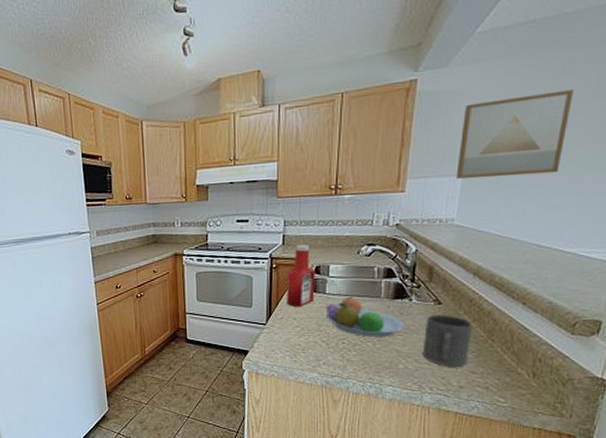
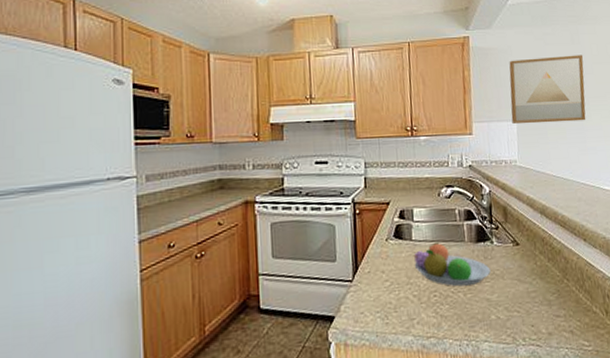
ketchup bottle: present [286,244,315,308] -> none [371,187,402,259]
mug: present [422,314,473,367] -> none [508,255,551,313]

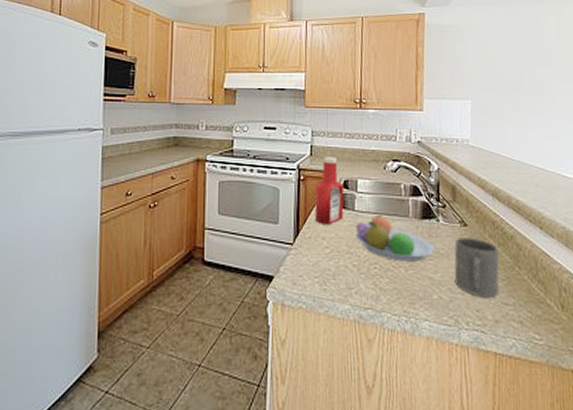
ketchup bottle: none [371,187,402,259] -> present [315,157,344,226]
mug: none [508,255,551,313] -> present [454,237,500,298]
wall art: present [509,55,586,124] -> none [465,35,549,104]

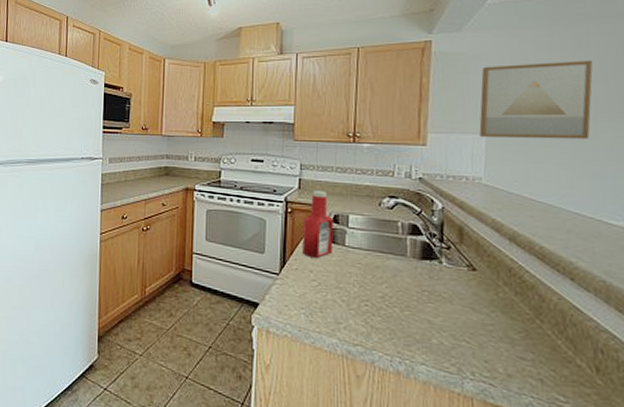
fruit bowl: present [355,214,435,262] -> none [345,251,436,303]
mug: present [454,237,500,298] -> none [458,282,516,350]
wall art: none [465,35,549,104] -> present [479,60,593,140]

